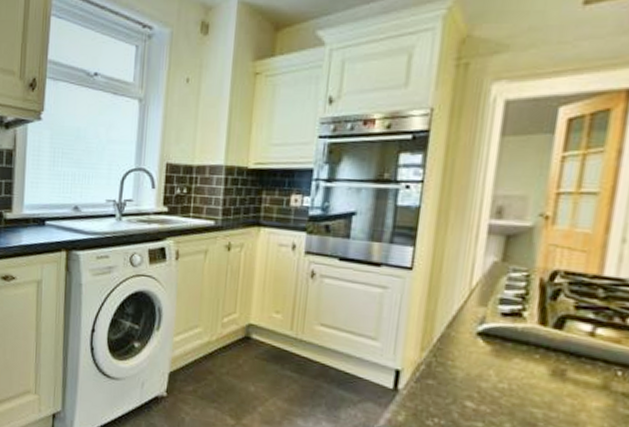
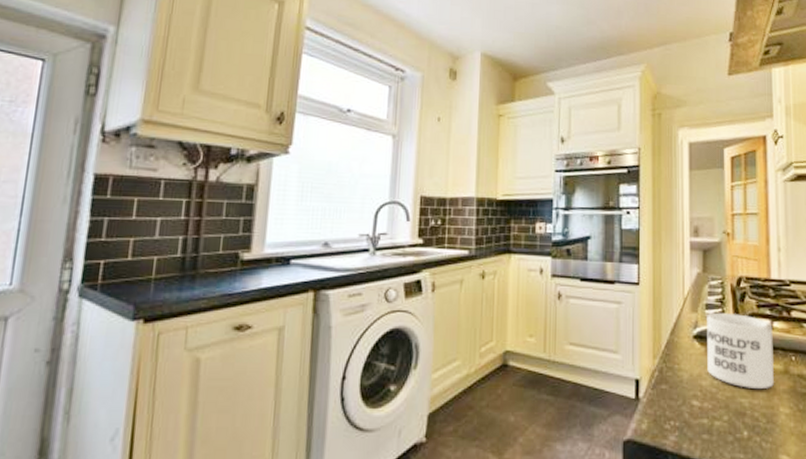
mug: none [490,309,595,403] -> present [707,312,774,390]

